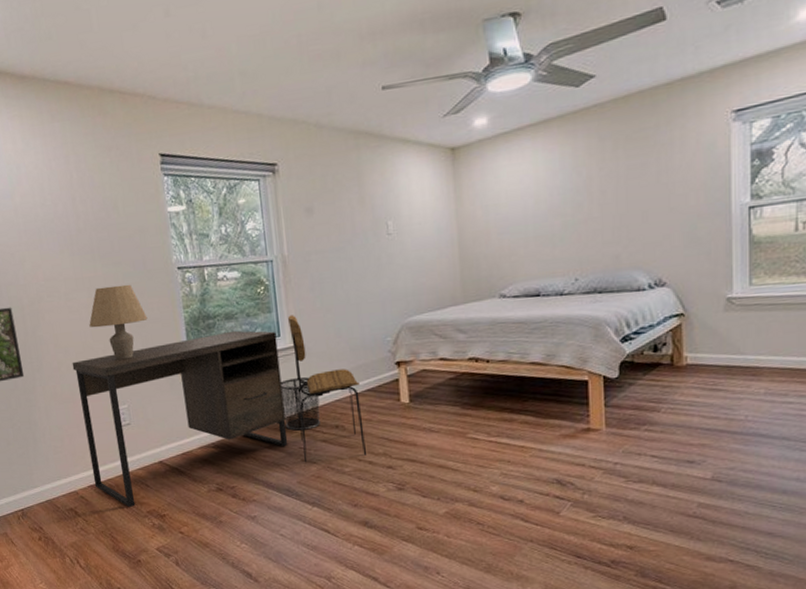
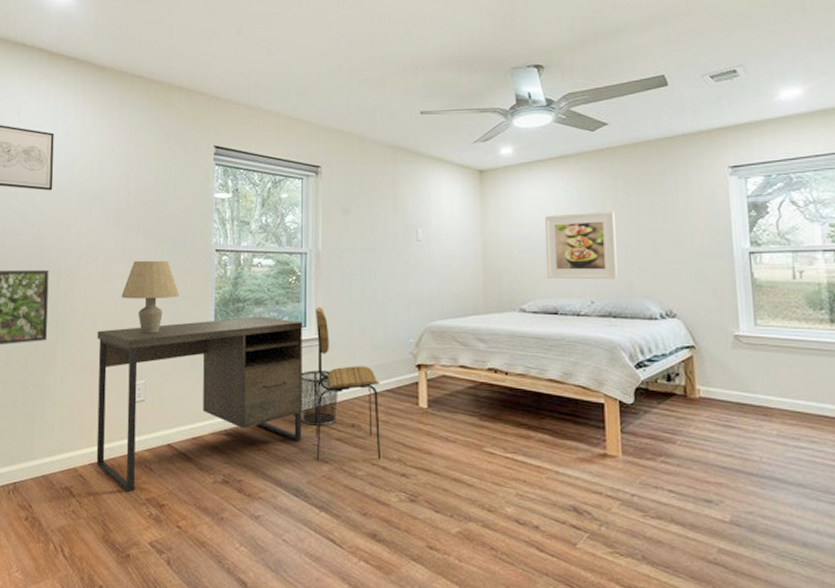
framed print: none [524,177,604,260] -> present [544,211,618,280]

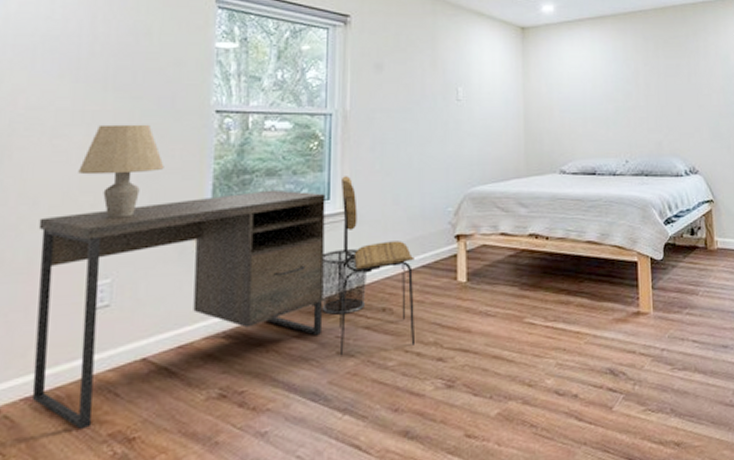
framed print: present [544,211,618,280] -> none [583,72,649,139]

